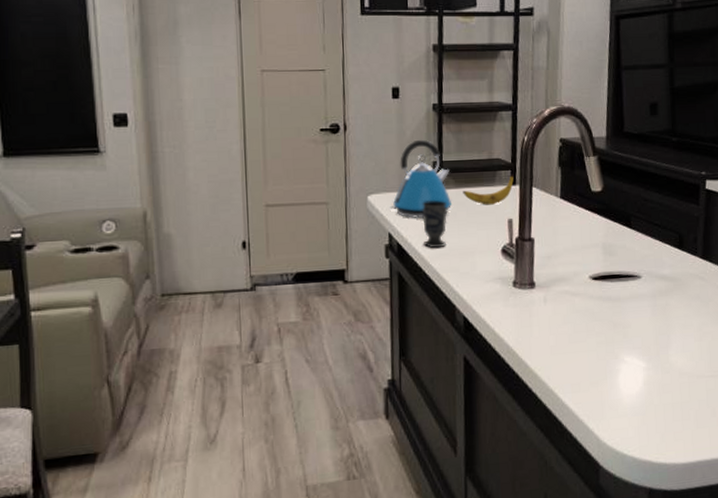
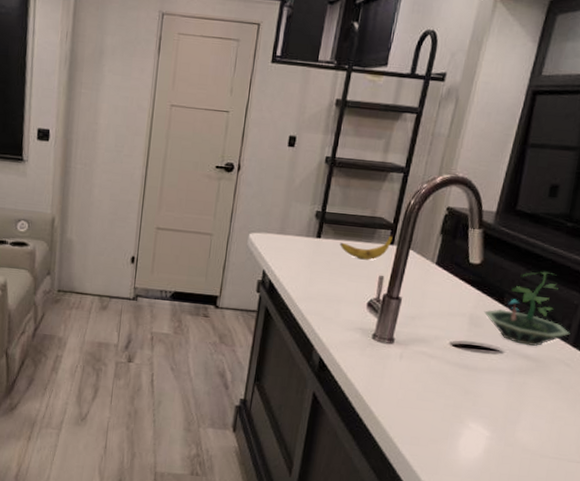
kettle: present [390,139,452,219] -> none [268,188,331,262]
cup: present [422,200,447,248] -> none [293,246,322,291]
terrarium: none [615,188,698,266] -> present [484,271,570,346]

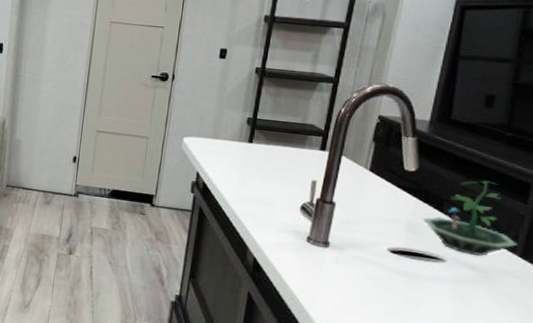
banana: present [340,234,394,260] -> none [271,140,325,165]

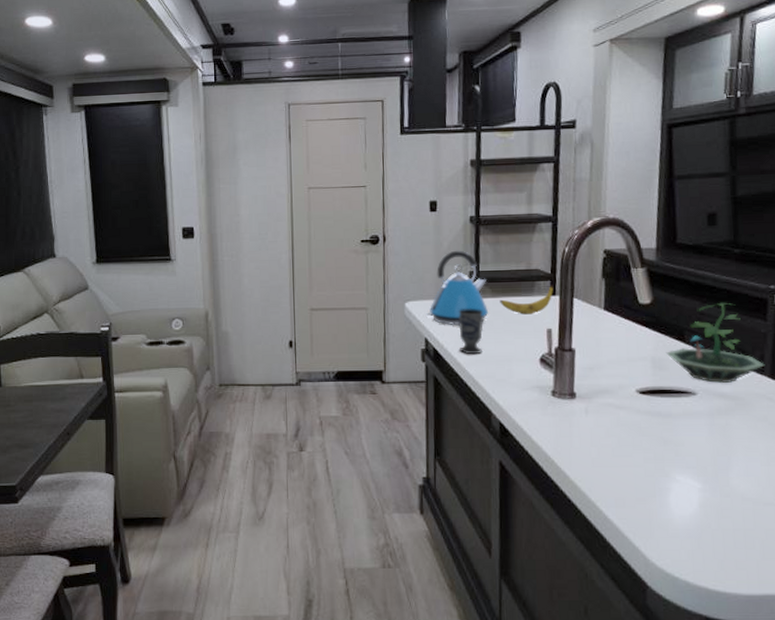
kettle: none [201,96,262,165] -> present [426,250,489,326]
cup: none [226,150,254,193] -> present [458,308,483,354]
banana: none [271,140,325,165] -> present [500,285,554,315]

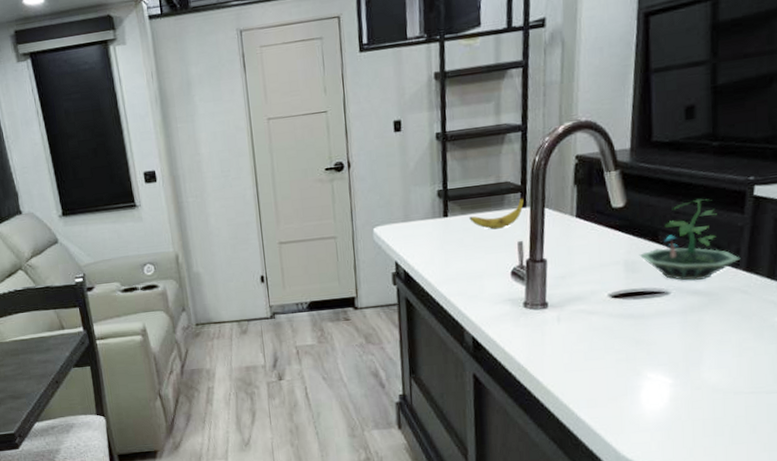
kettle: present [426,250,489,326] -> none [395,169,459,247]
cup: present [458,308,483,354] -> none [427,227,453,274]

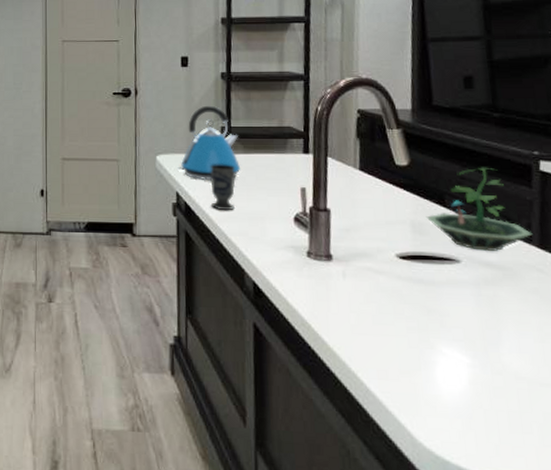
kettle: none [395,169,459,247] -> present [177,105,241,181]
cup: none [427,227,453,274] -> present [210,164,235,210]
banana: present [469,196,525,230] -> none [252,143,307,172]

